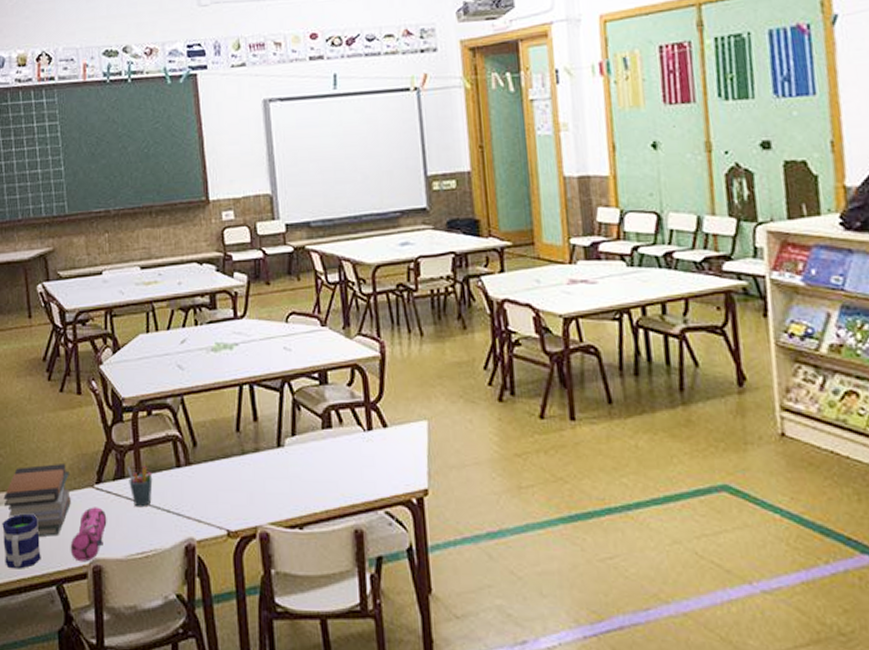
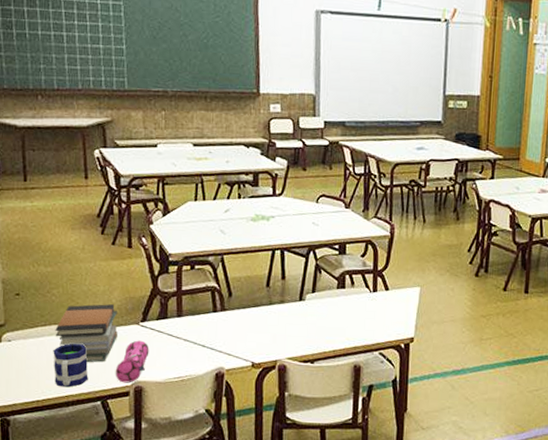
pen holder: present [127,466,153,508] -> none [170,309,192,342]

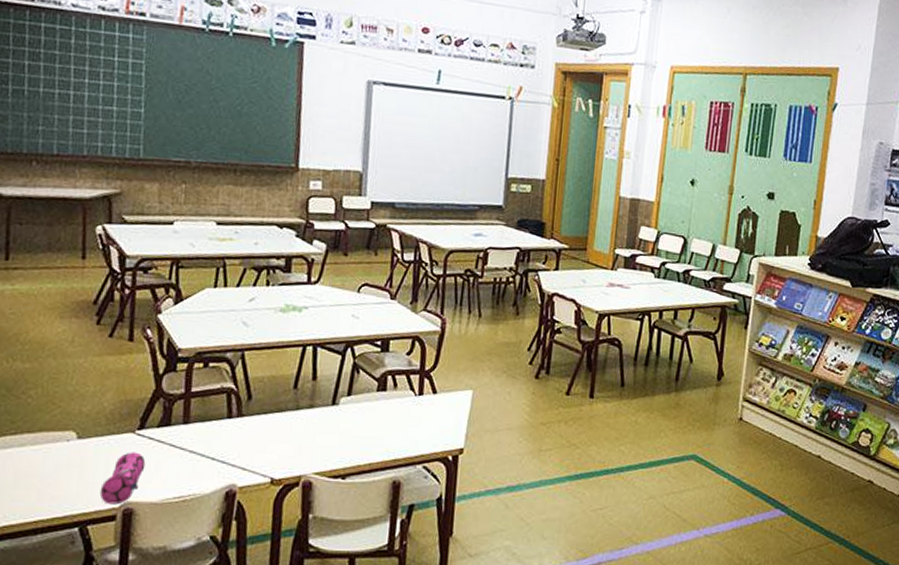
mug: present [53,344,88,388] -> none [21,456,67,511]
book stack: present [55,304,118,362] -> none [27,408,109,479]

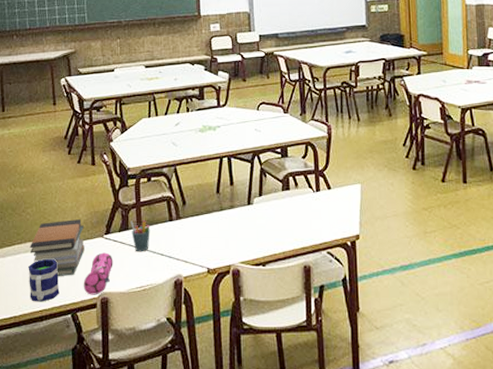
mug: none [21,456,67,511] -> present [28,259,60,302]
book stack: none [27,408,109,479] -> present [29,219,85,276]
pen holder: none [174,414,201,454] -> present [130,220,150,252]

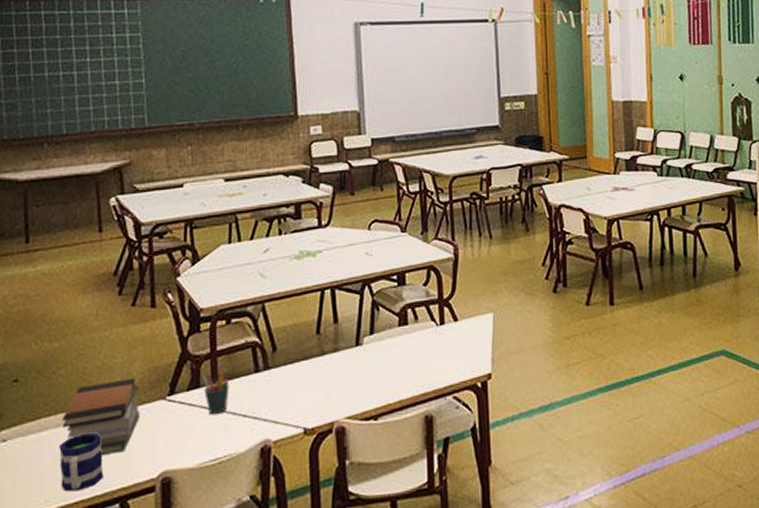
pencil case: present [83,252,113,295] -> none [137,418,179,476]

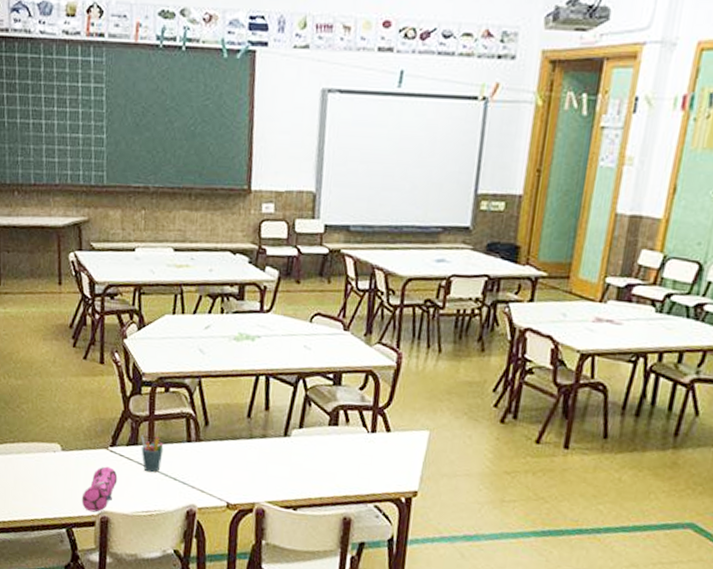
mug: present [59,433,104,492] -> none [20,464,55,511]
book stack: present [62,378,140,455] -> none [23,423,86,487]
pencil case: none [137,418,179,476] -> present [81,466,118,513]

